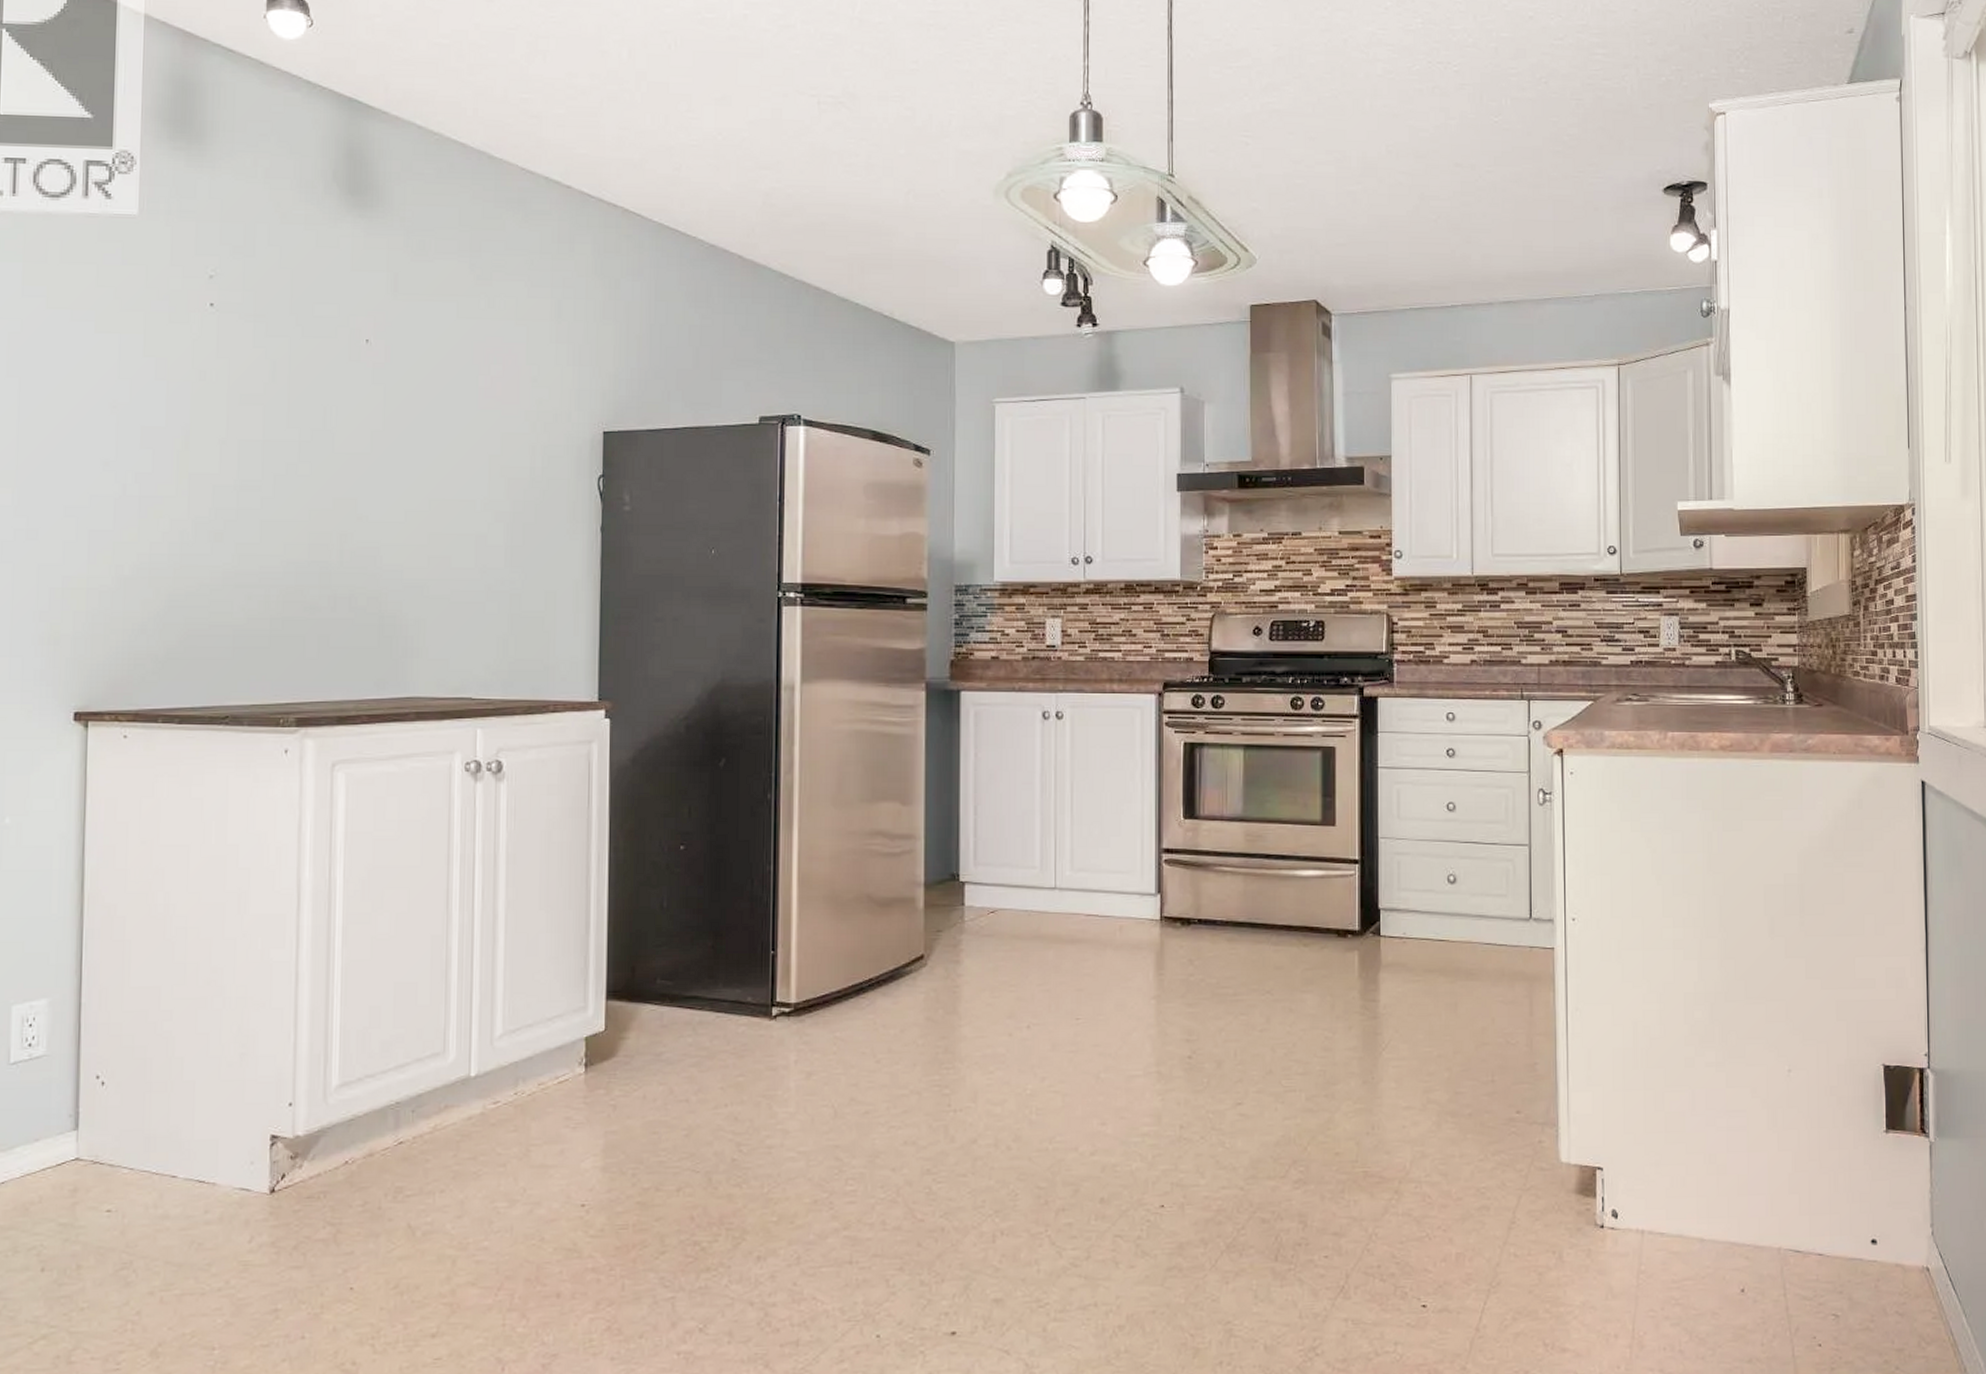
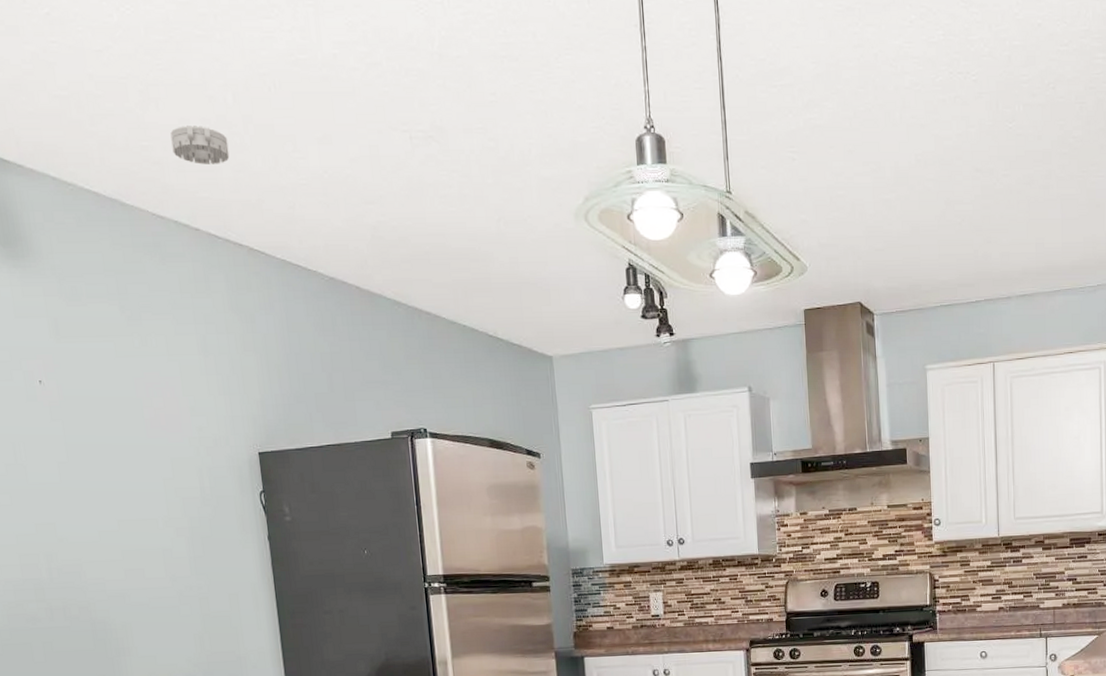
smoke detector: none [554,79,616,121] -> present [170,126,230,164]

